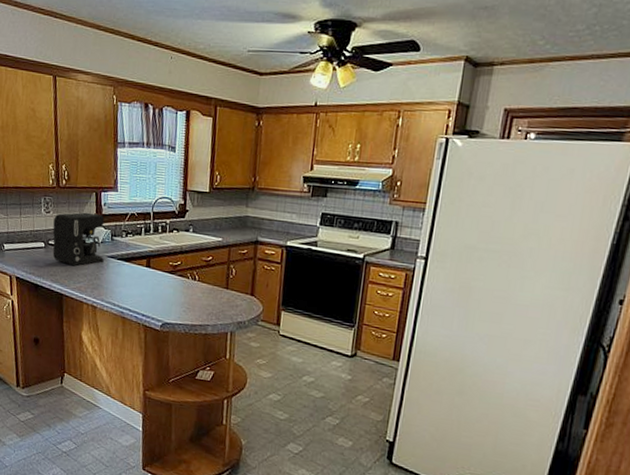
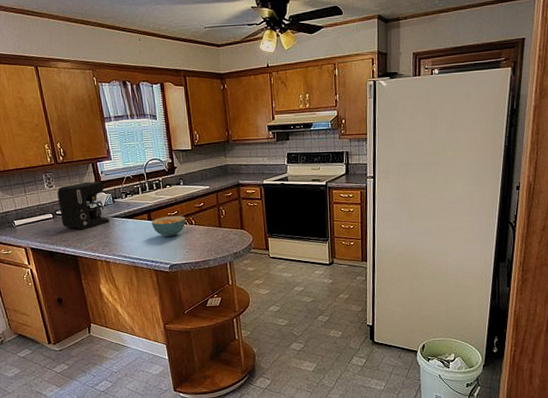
cereal bowl: none [149,265,189,291] -> present [151,215,186,237]

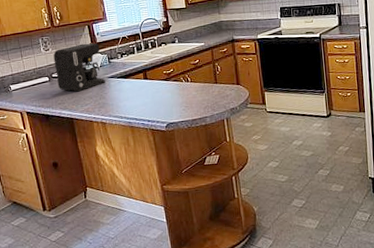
cereal bowl: present [151,215,186,237] -> none [147,73,182,96]

